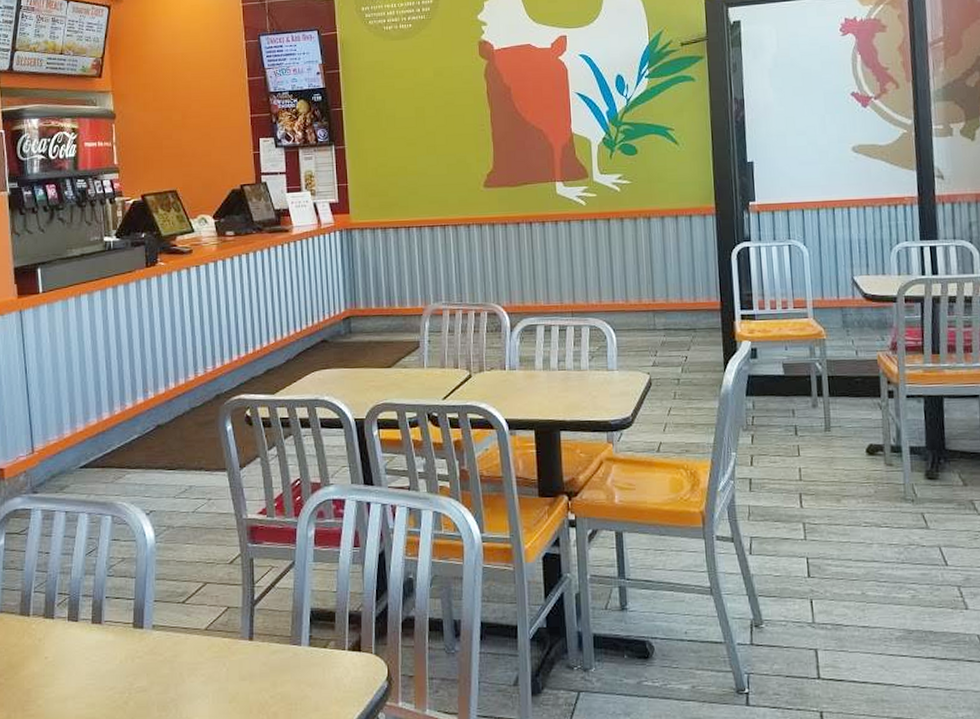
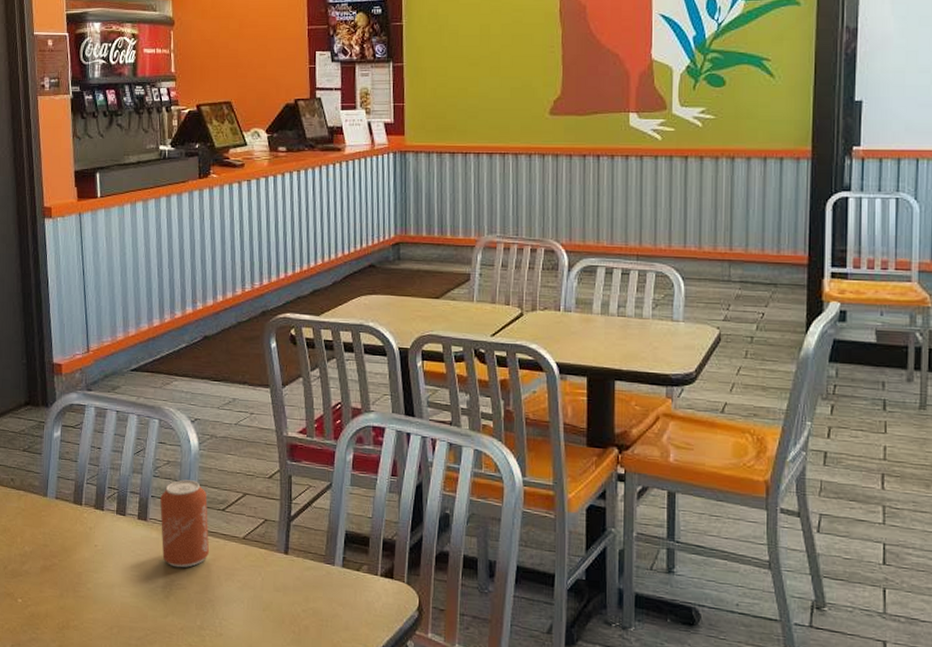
can: none [116,575,171,670] -> present [160,479,210,568]

